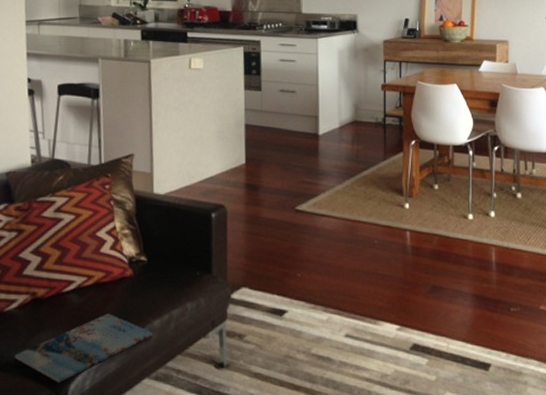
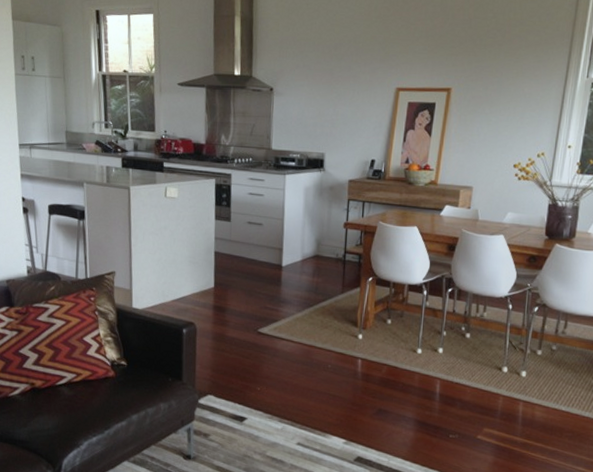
magazine: present [14,313,154,383] -> none [18,405,132,458]

